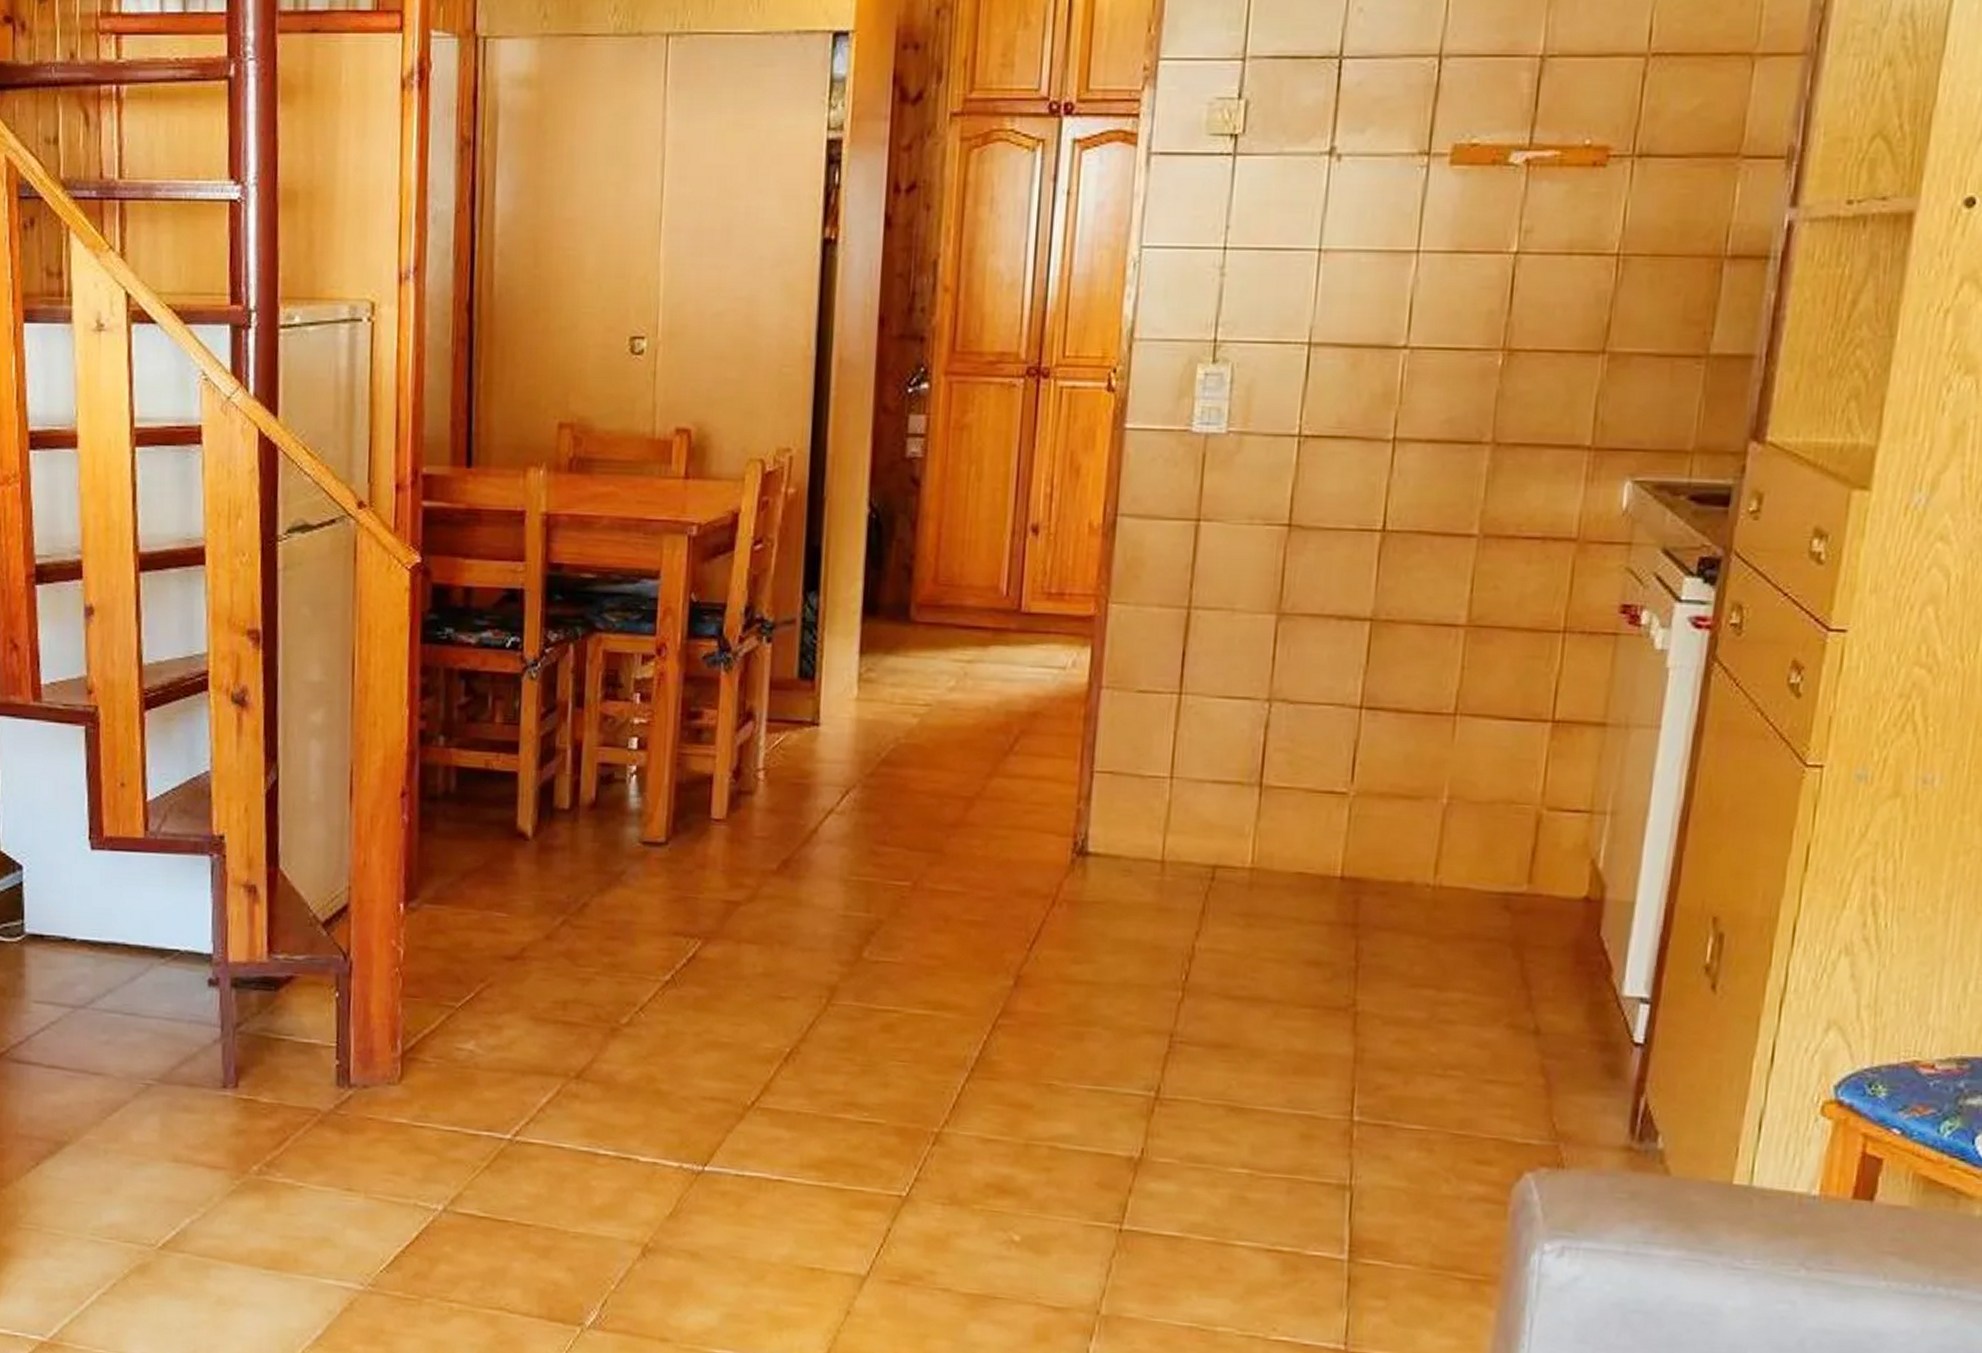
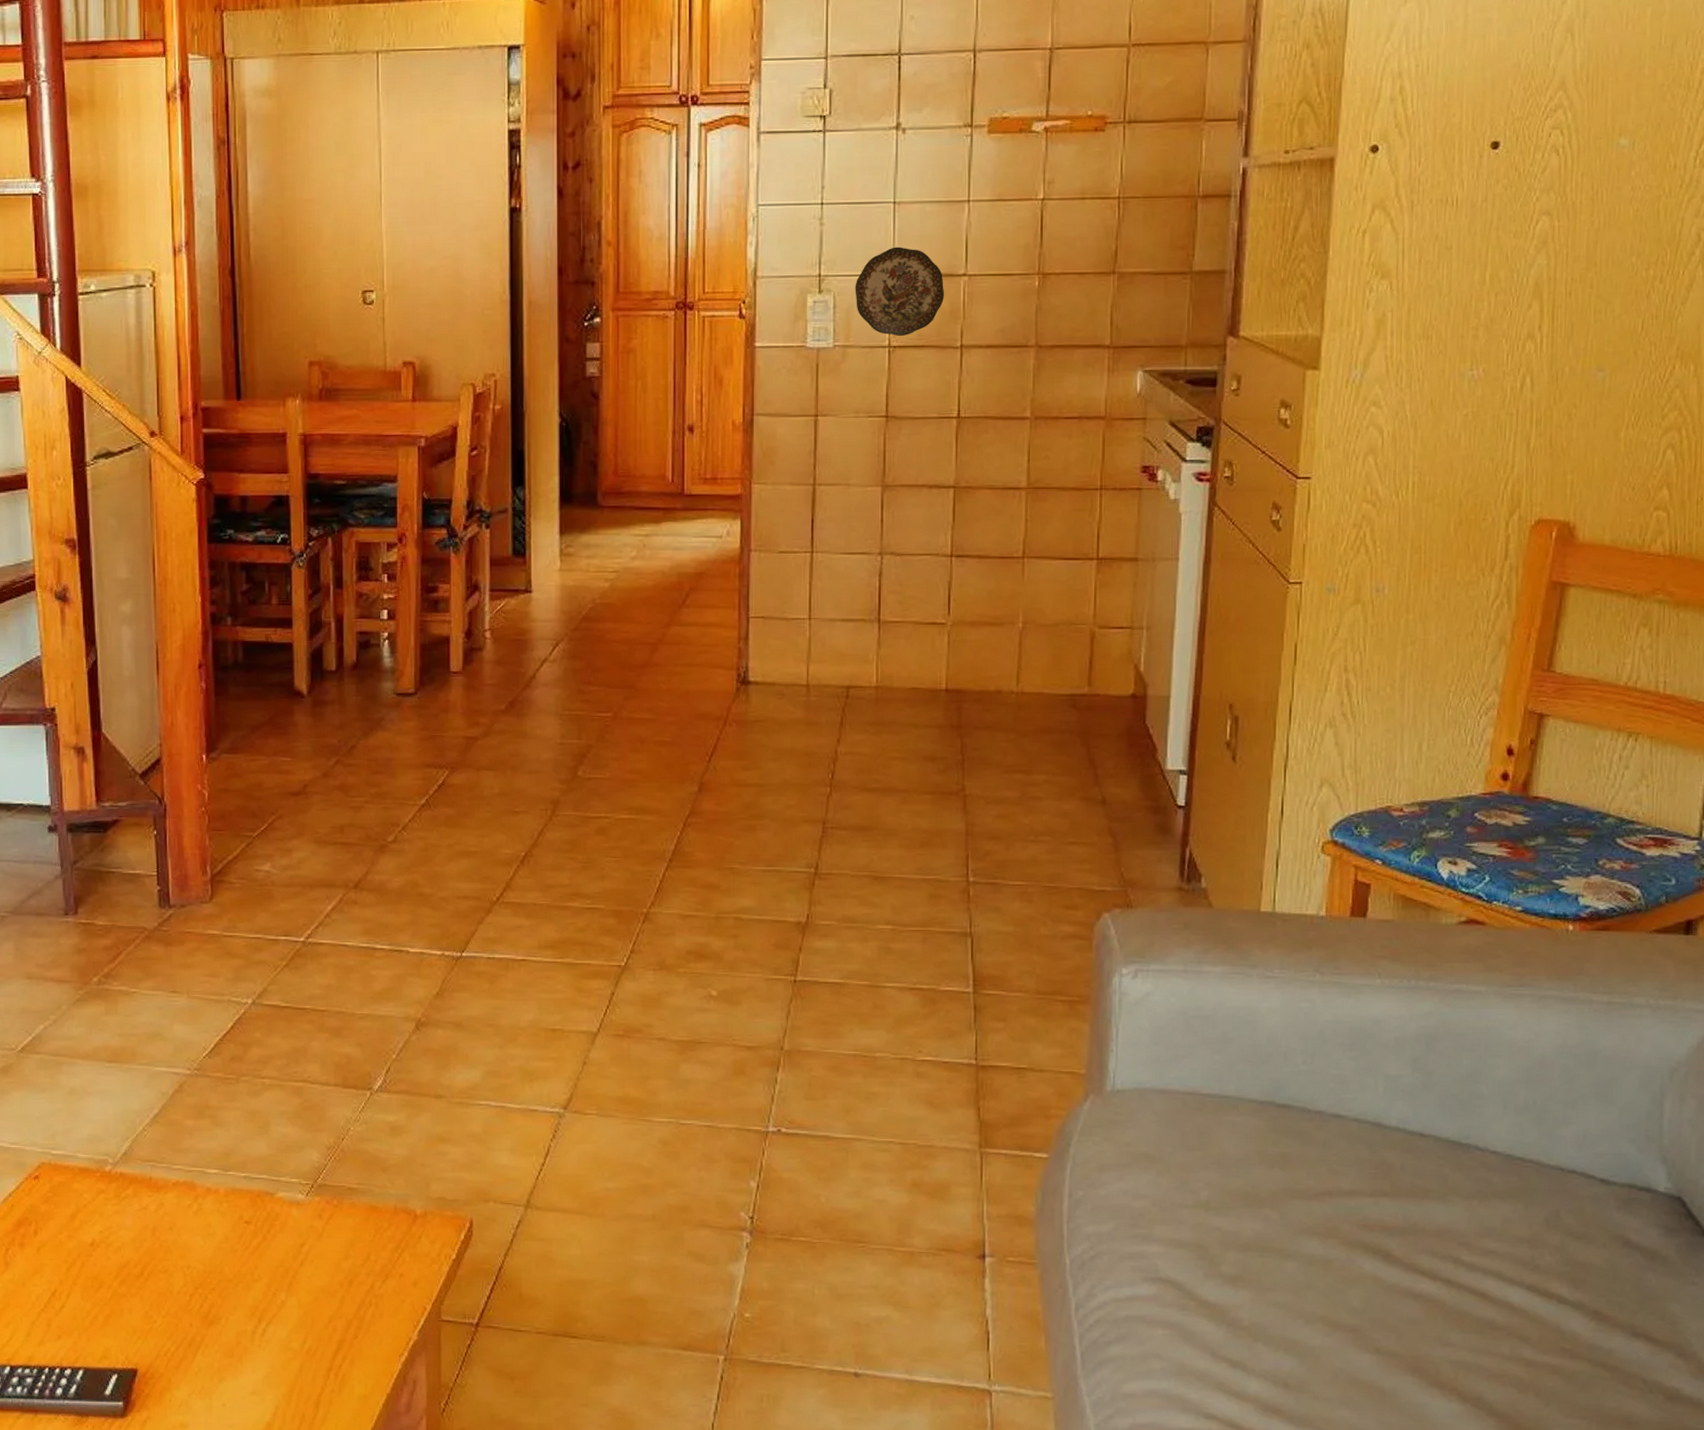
decorative plate: none [1259,307,1378,424] -> present [855,247,945,337]

